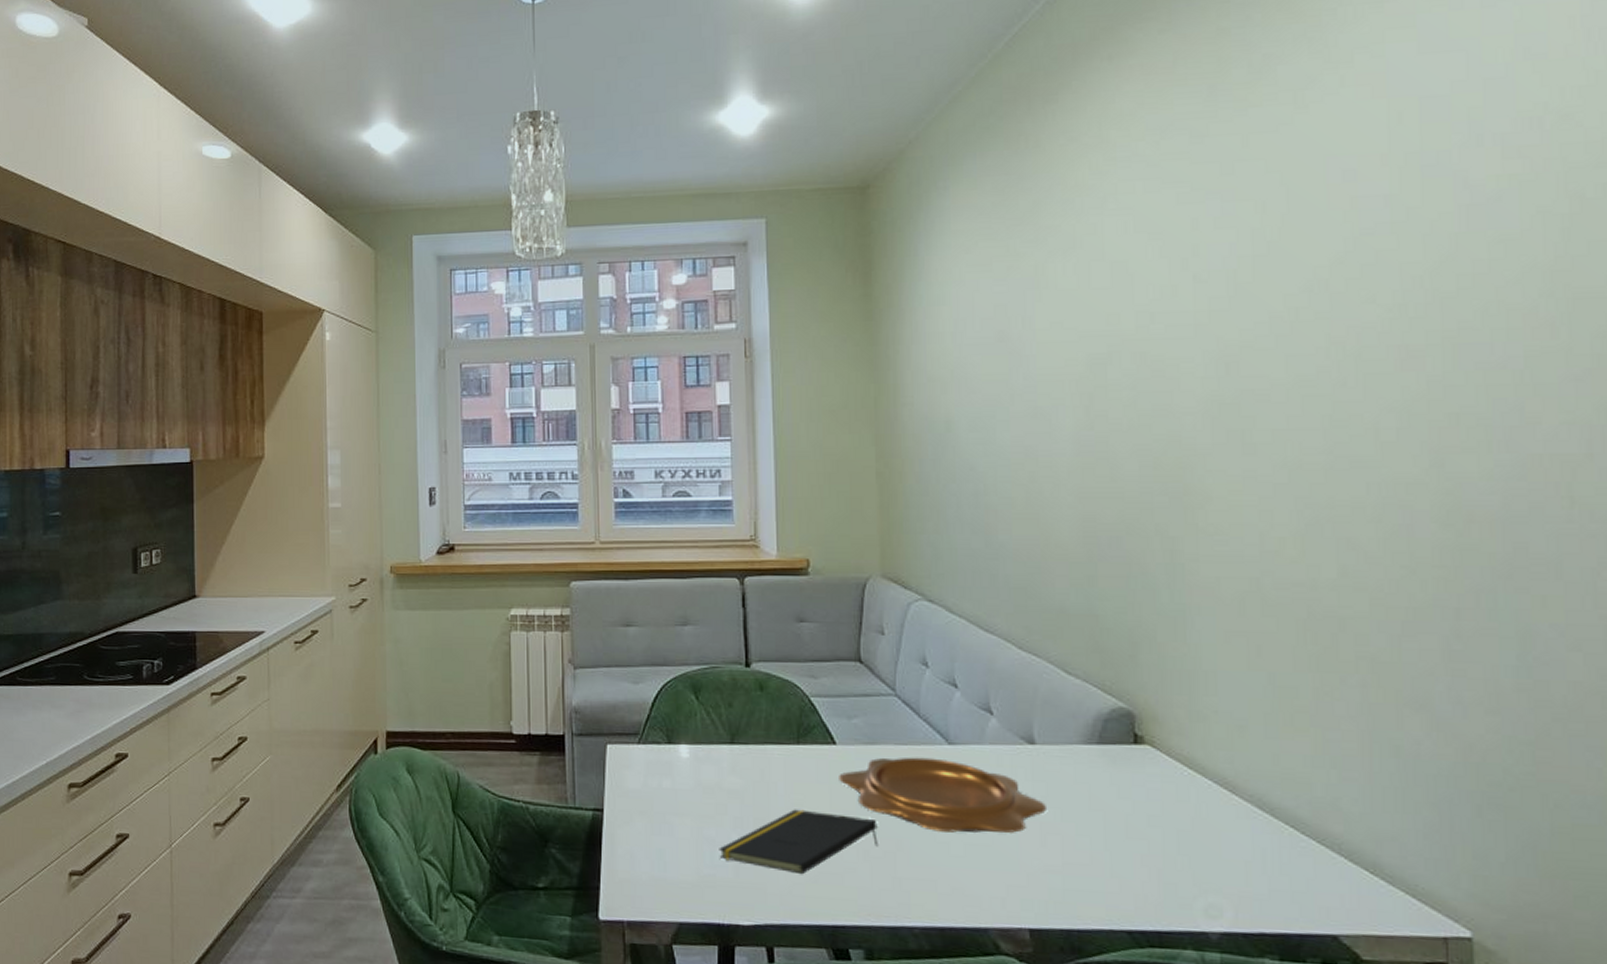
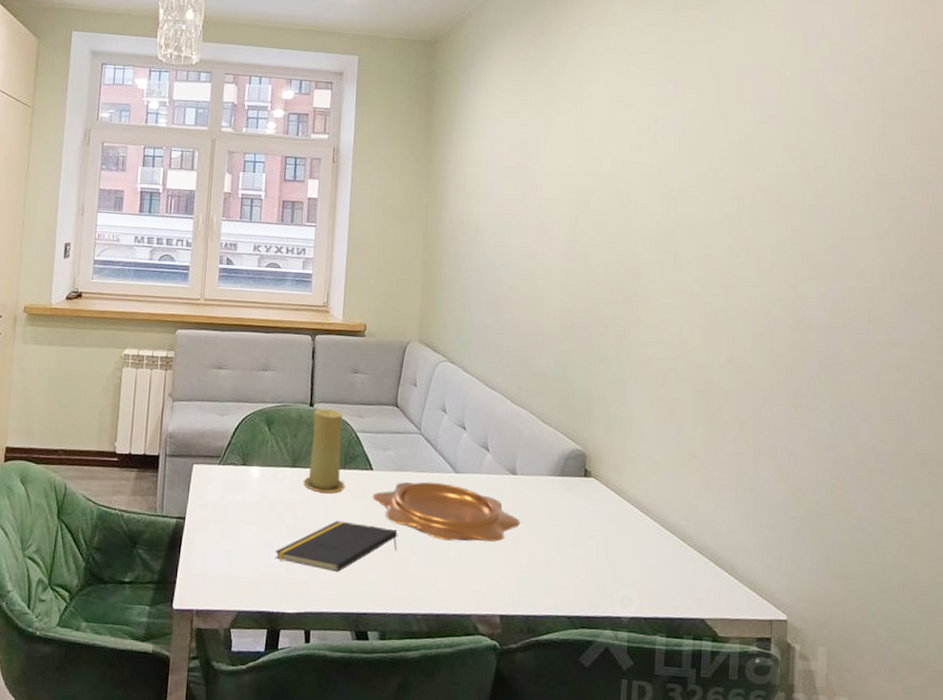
candle: none [746,668,801,776] -> present [303,408,345,494]

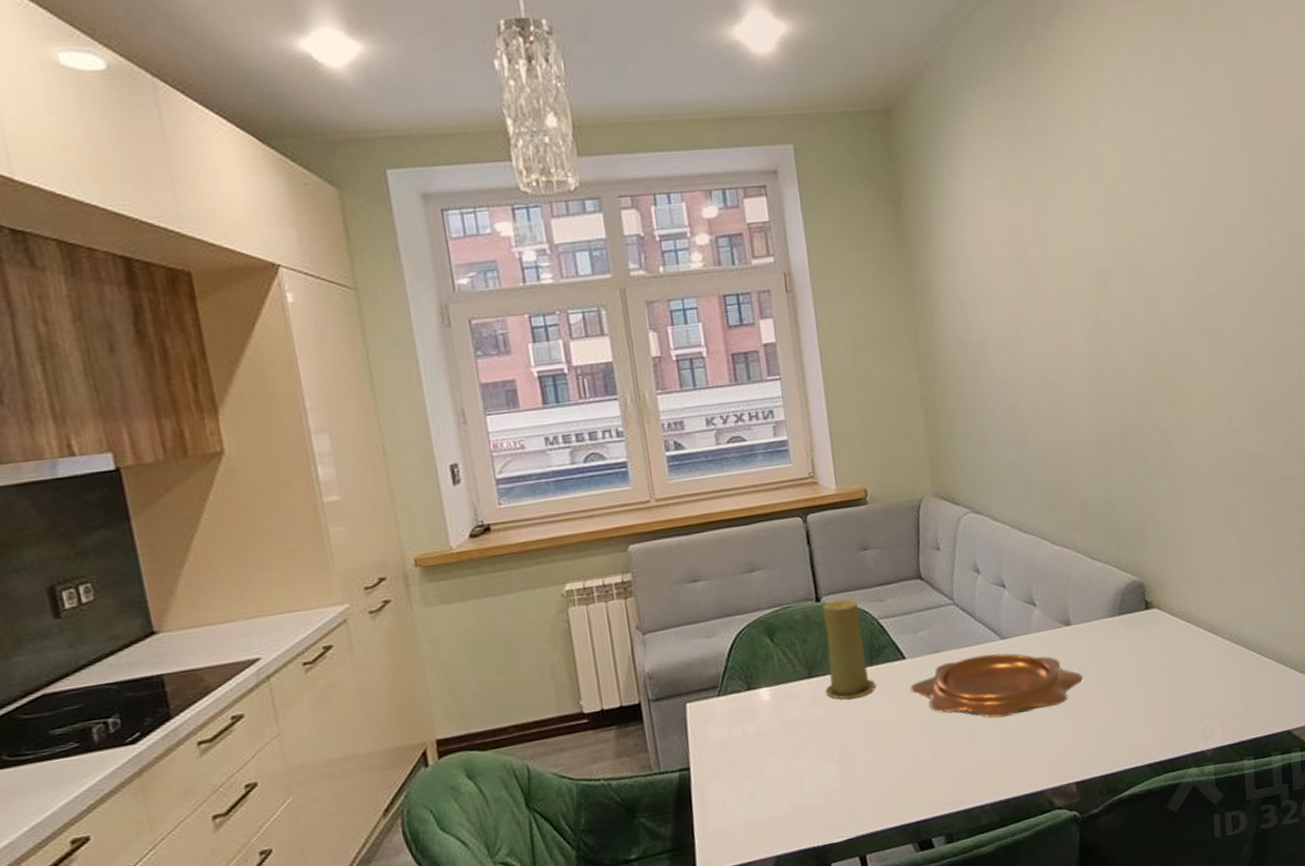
notepad: present [275,520,398,573] -> none [807,719,949,788]

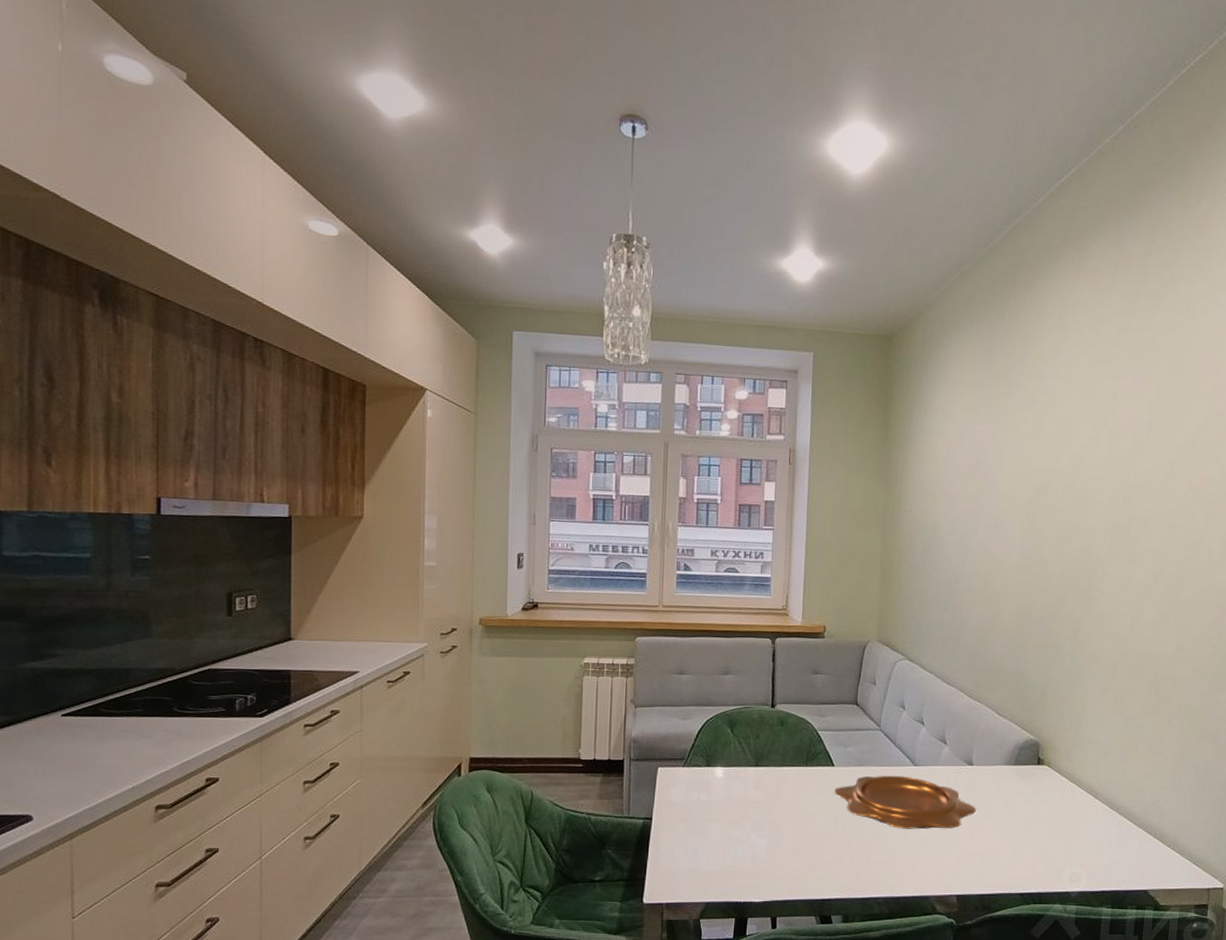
candle: present [822,599,876,700] -> none [766,708,808,790]

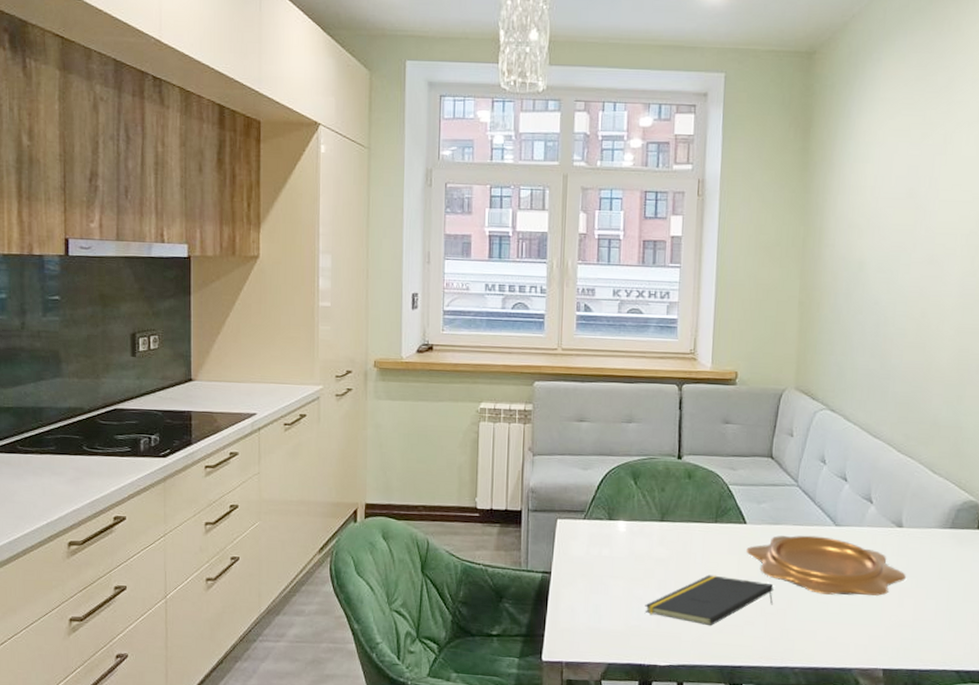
notepad: none [741,815,859,863] -> present [645,574,774,627]

